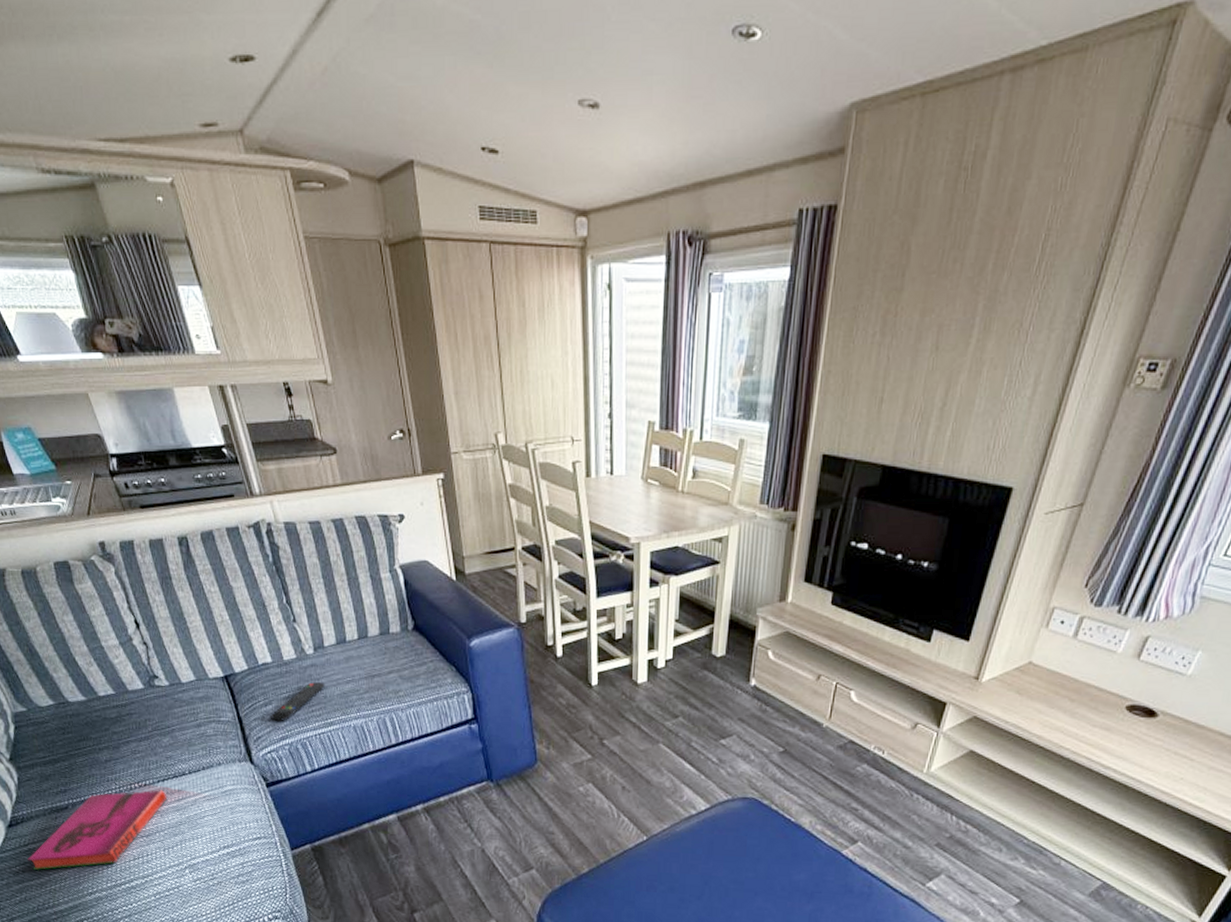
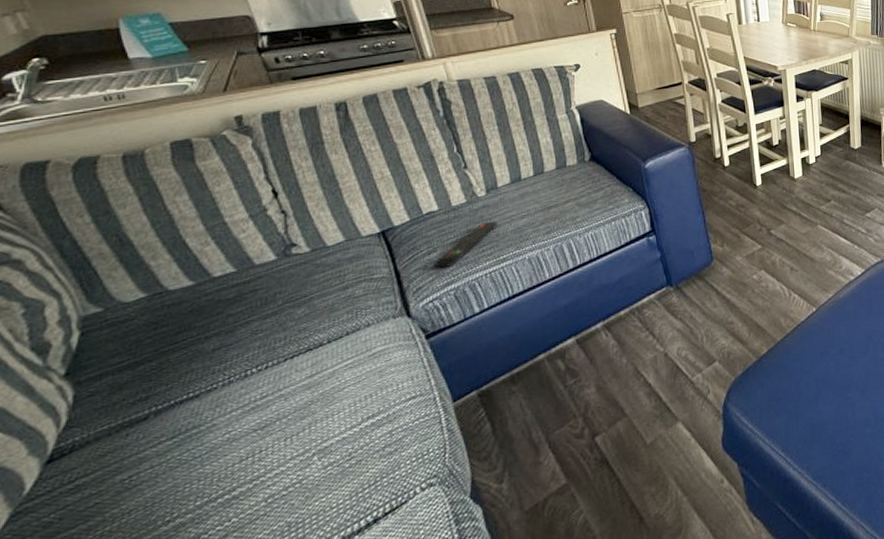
hardback book: present [27,790,167,870] -> none [71,369,295,512]

